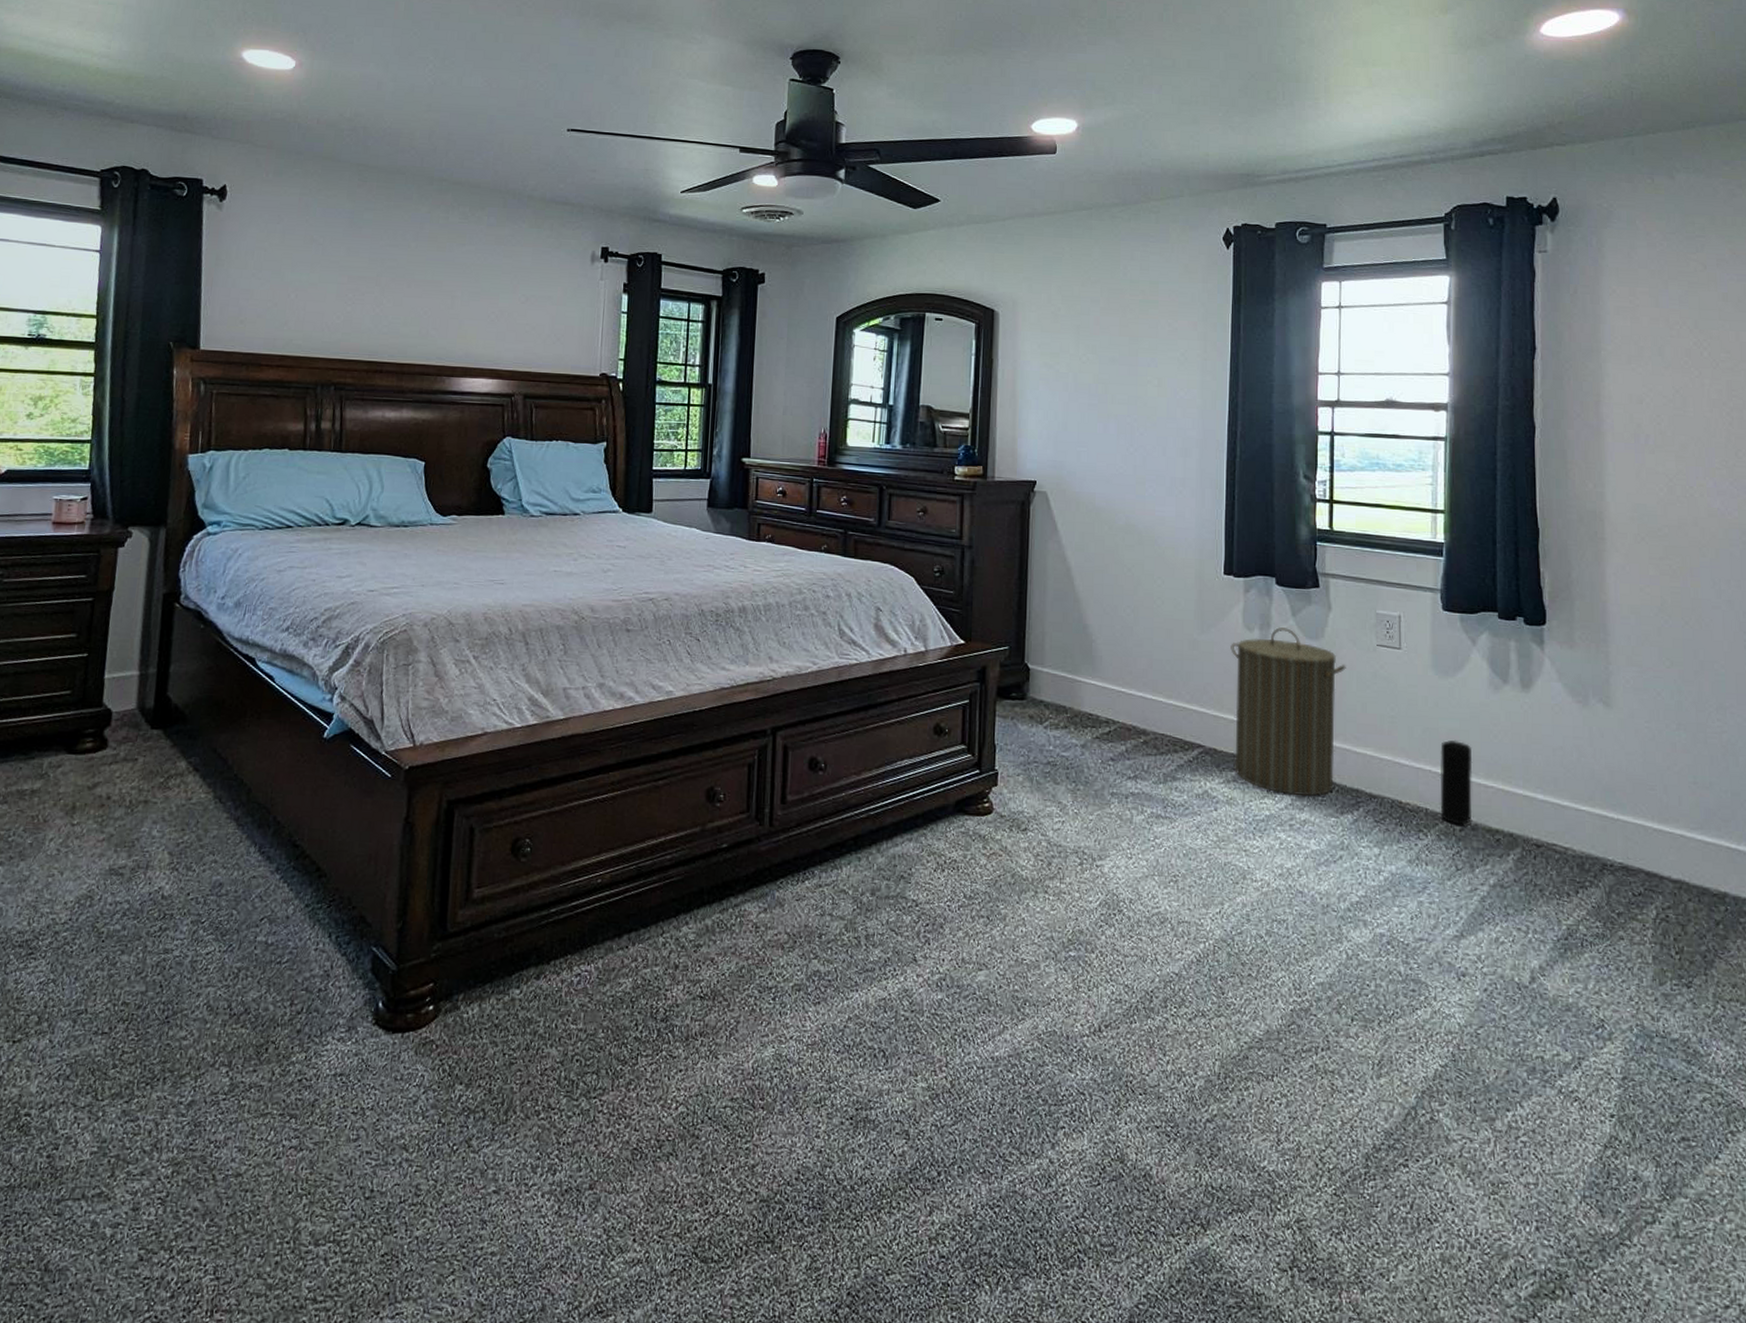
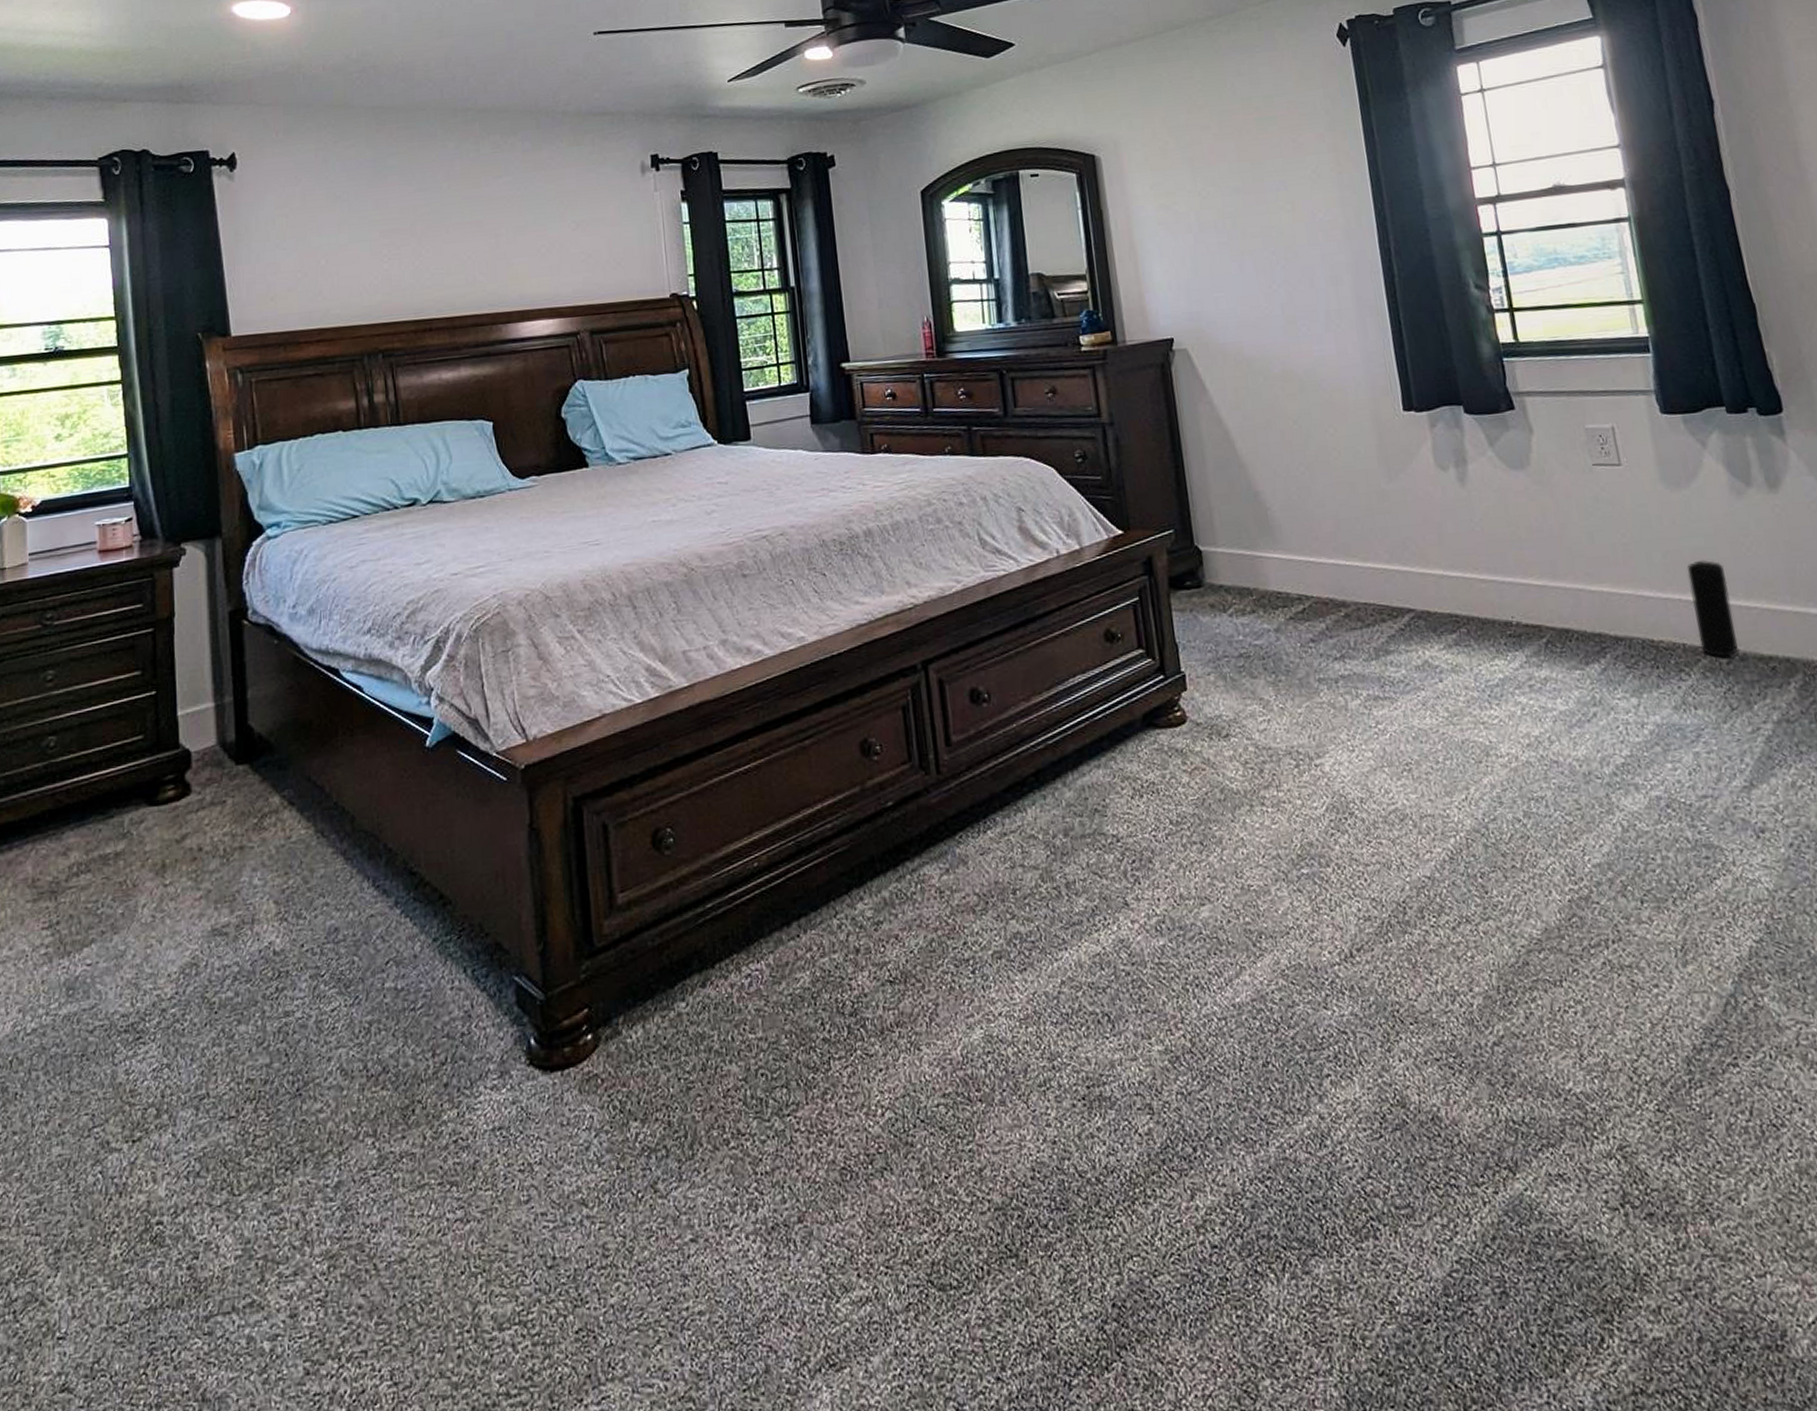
laundry hamper: present [1230,627,1346,797] -> none [1425,460,1572,652]

